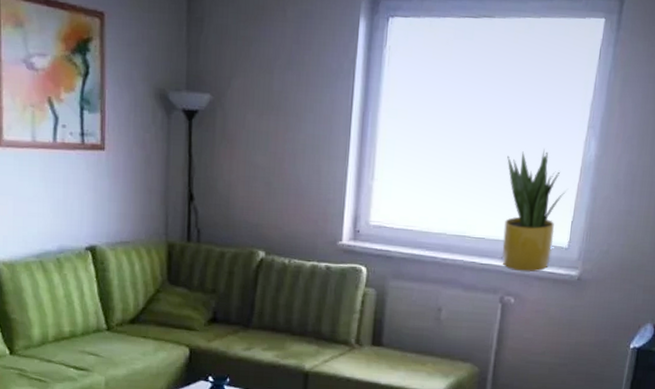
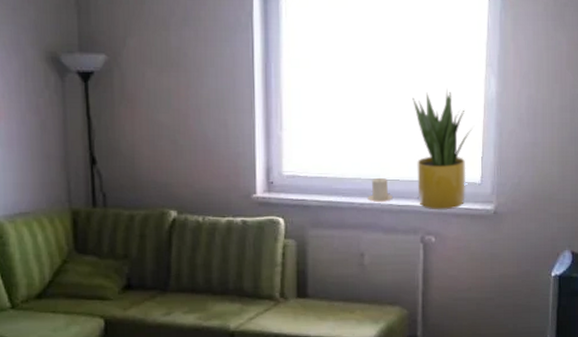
candle: none [451,234,476,260] -> present [368,177,393,203]

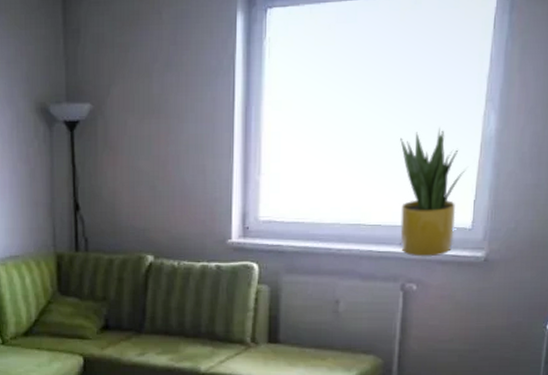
candle: present [368,177,393,203] -> none [346,222,373,249]

